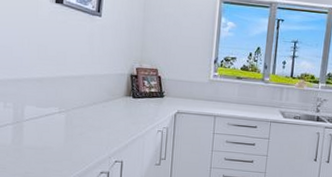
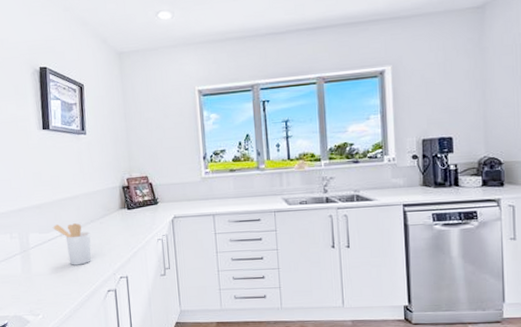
utensil holder: none [52,101,91,144] -> present [52,223,91,265]

